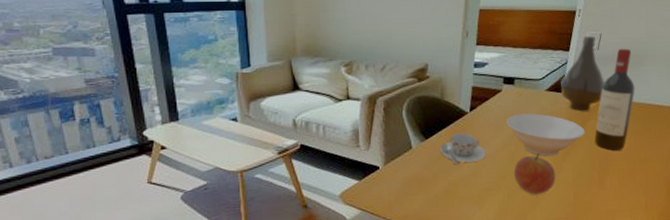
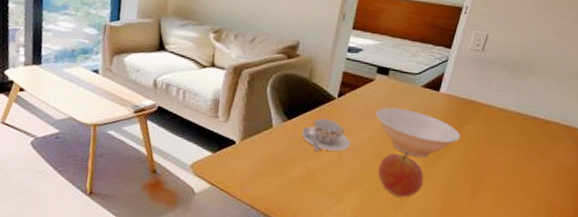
vase: present [560,36,605,110] -> none [437,34,488,114]
wine bottle: present [594,48,635,151] -> none [470,53,520,162]

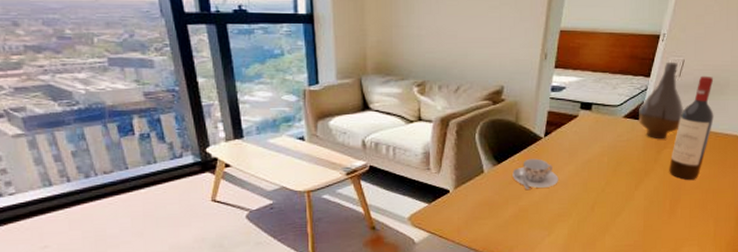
bowl: present [375,107,461,158] -> none [581,140,660,184]
fruit: present [377,152,424,198] -> none [585,181,628,222]
vase: none [437,34,488,114] -> present [638,61,685,138]
wine bottle: none [470,53,520,162] -> present [669,76,714,180]

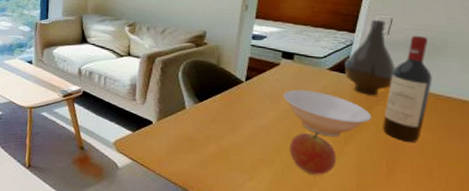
teacup: present [512,158,558,191] -> none [213,100,260,131]
bowl: none [581,140,660,184] -> present [283,89,372,137]
fruit: none [585,181,628,222] -> present [289,132,337,175]

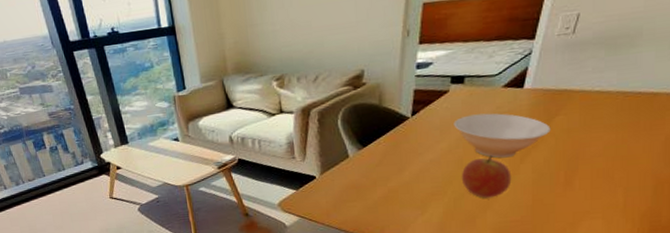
vase: present [344,19,396,95] -> none [521,18,581,106]
wine bottle: present [383,35,433,142] -> none [563,28,621,148]

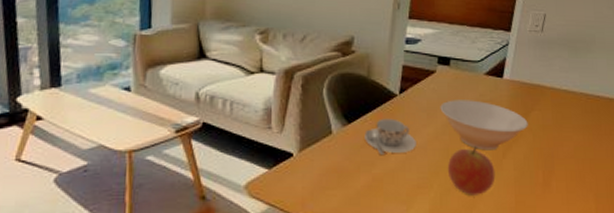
teacup: none [379,139,430,172] -> present [364,118,416,156]

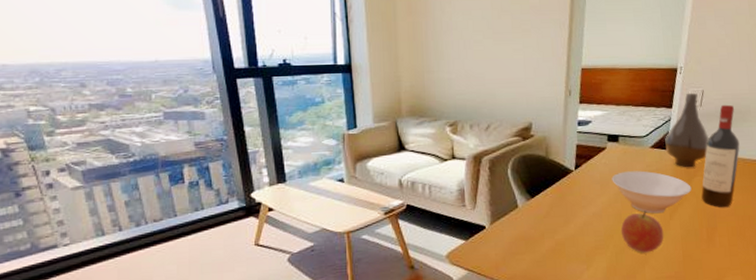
teacup: present [364,118,416,156] -> none [546,191,592,224]
vase: none [500,15,550,99] -> present [665,92,710,167]
wine bottle: none [538,31,583,147] -> present [701,104,740,207]

